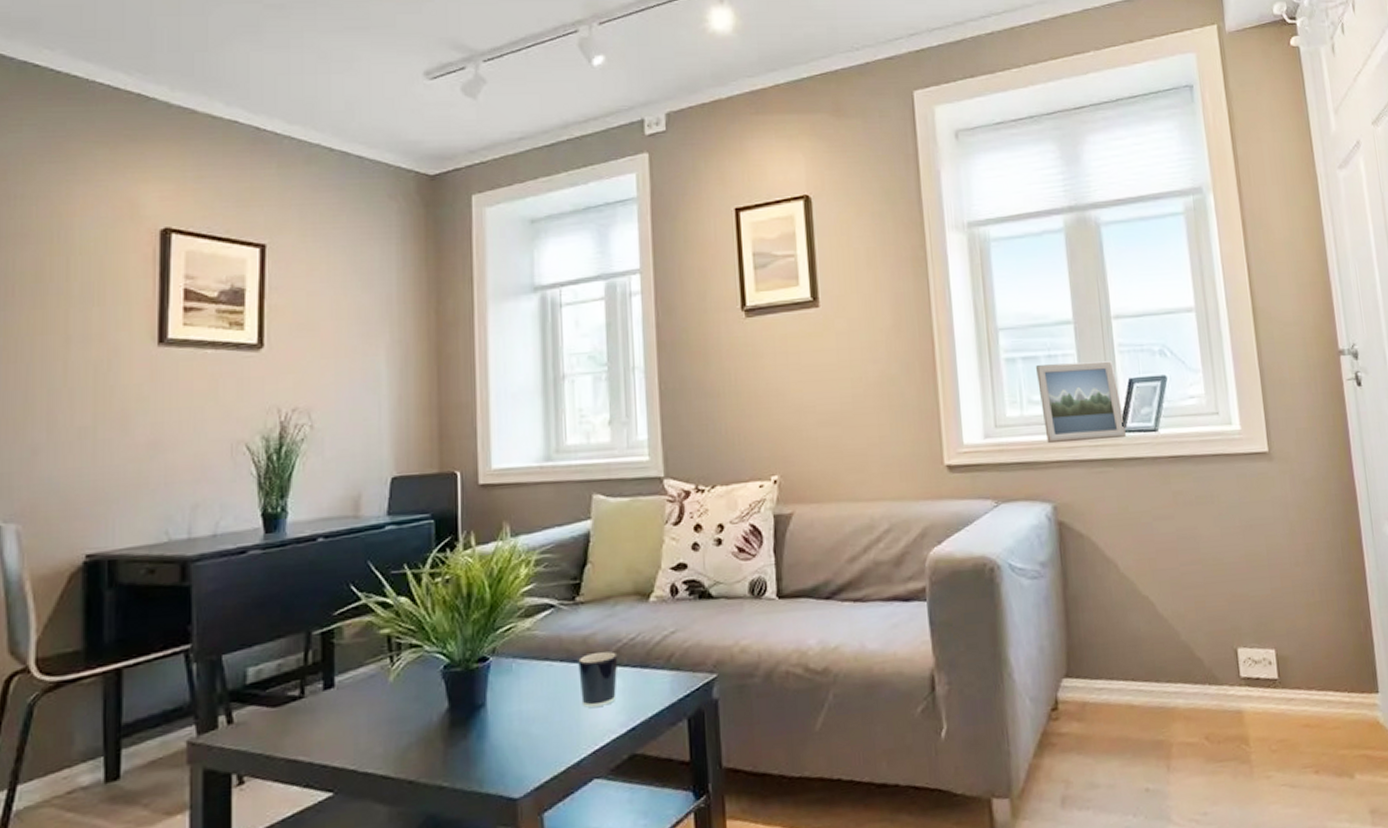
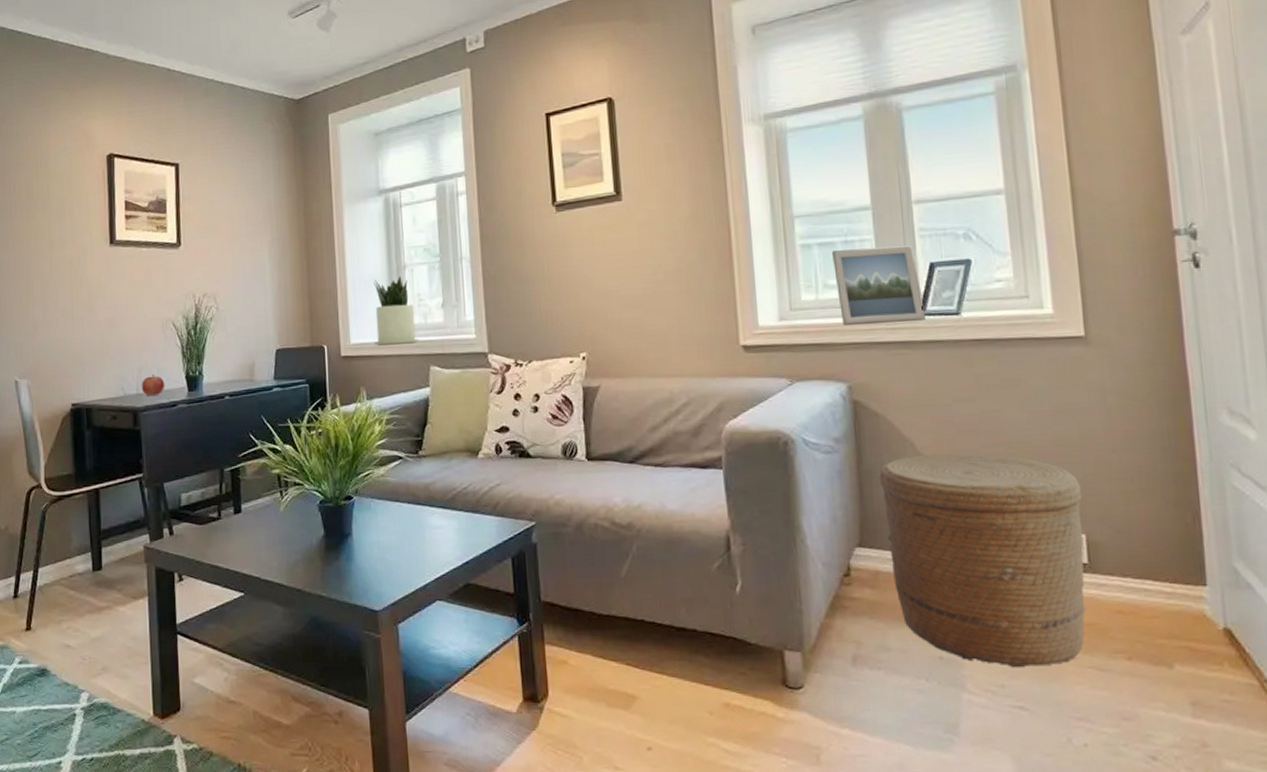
fruit: none [195,512,231,541] -> present [141,374,165,396]
planter: none [521,387,581,471] -> present [373,275,420,346]
mug: present [578,650,618,708] -> none [422,497,454,543]
basket: none [1085,573,1278,793] -> present [879,453,1086,667]

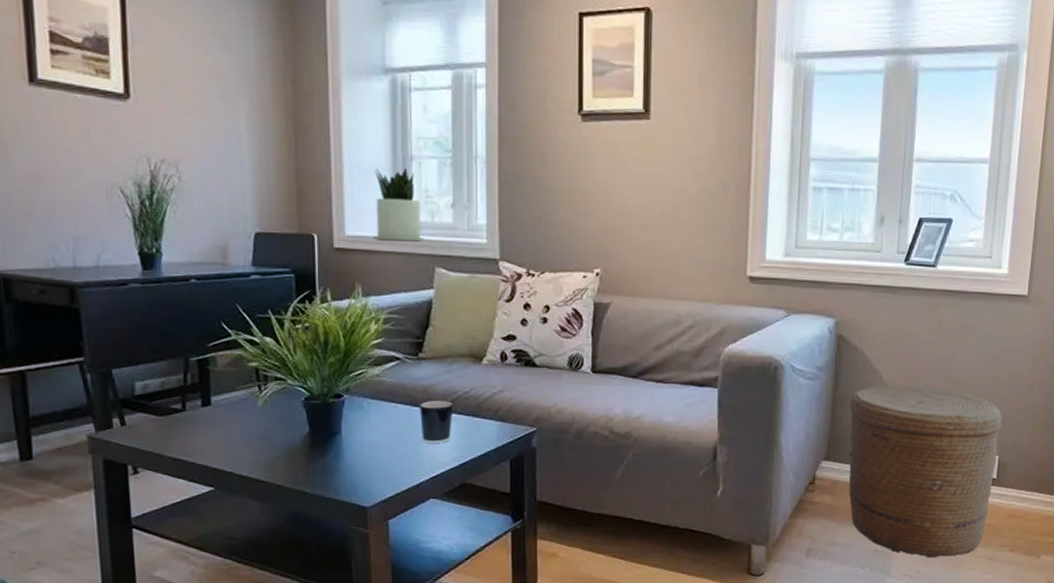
fruit: present [141,374,165,396] -> none [79,246,112,271]
mug: none [422,497,454,543] -> present [420,400,454,444]
picture frame: present [831,245,926,326] -> none [838,197,909,270]

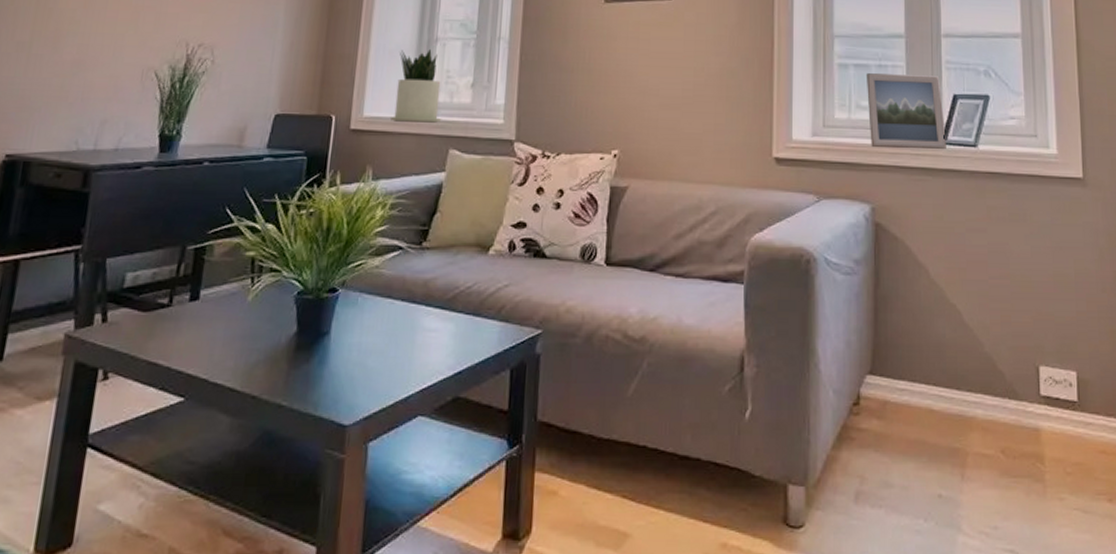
mug: present [420,400,454,444] -> none [416,295,454,349]
picture frame: none [838,197,909,270] -> present [866,73,946,150]
basket: present [848,386,1002,557] -> none [894,283,1075,507]

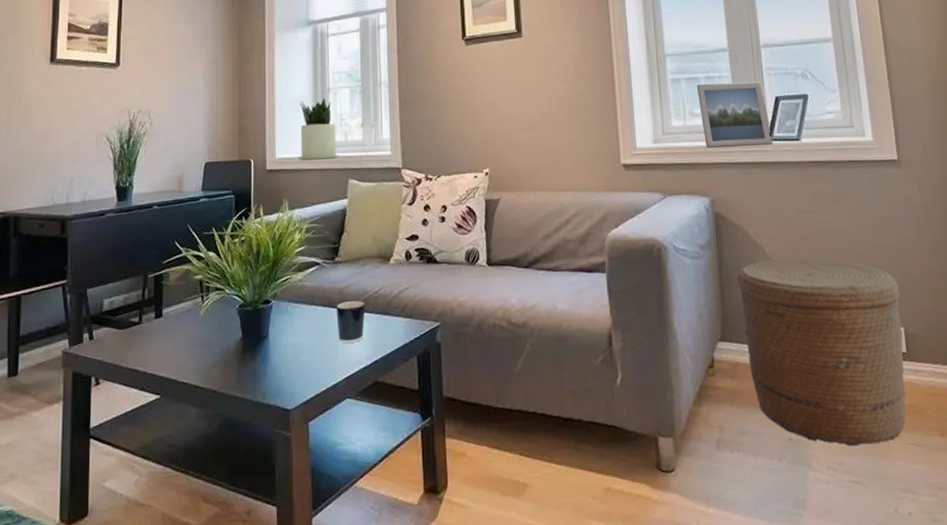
mug: none [416,295,454,349] -> present [336,300,366,344]
basket: none [894,283,1075,507] -> present [737,258,906,446]

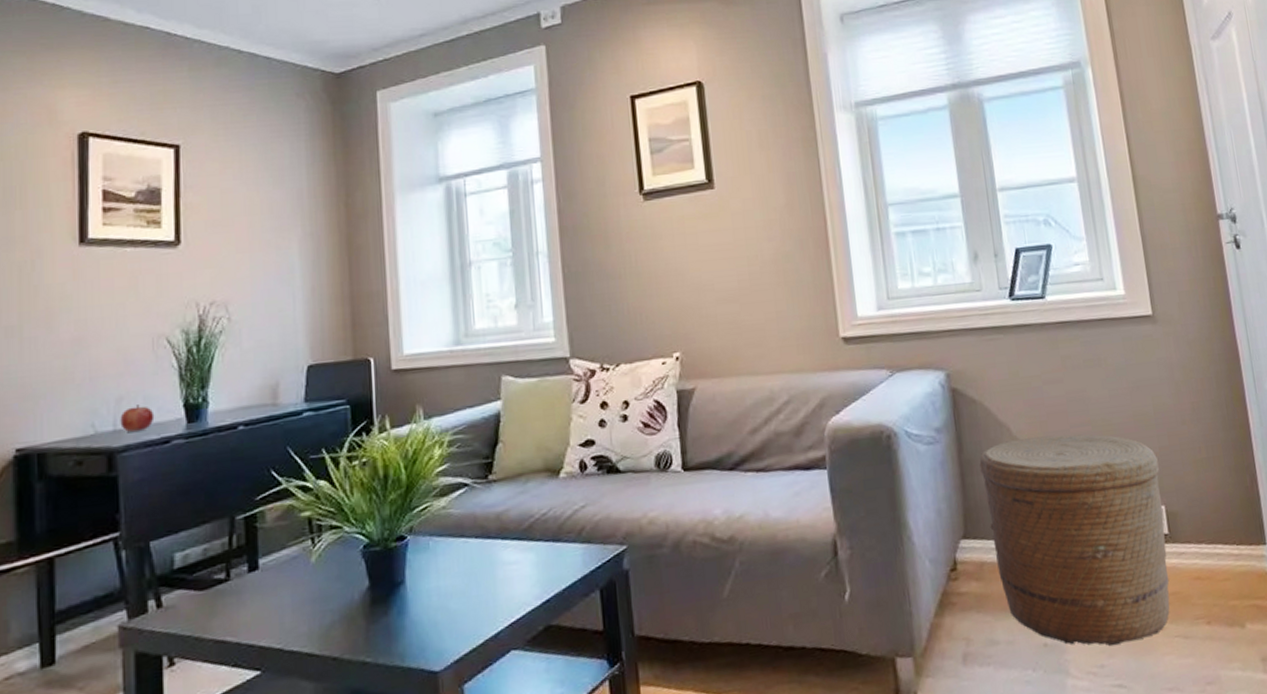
fruit: none [71,185,95,205] -> present [120,404,155,432]
planter: present [297,97,340,161] -> none [432,273,489,356]
mug: present [336,300,366,344] -> none [493,526,531,582]
picture frame: present [696,82,773,149] -> none [924,232,1014,314]

